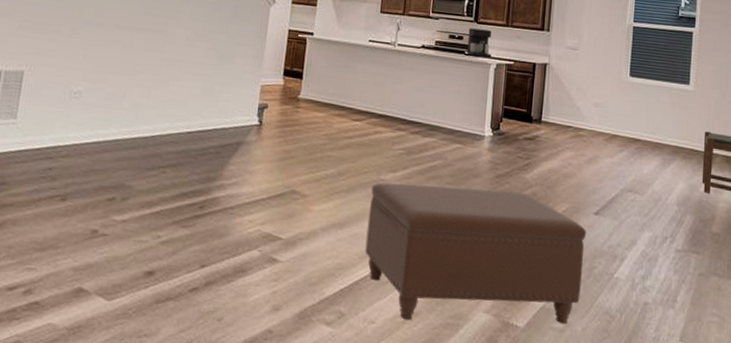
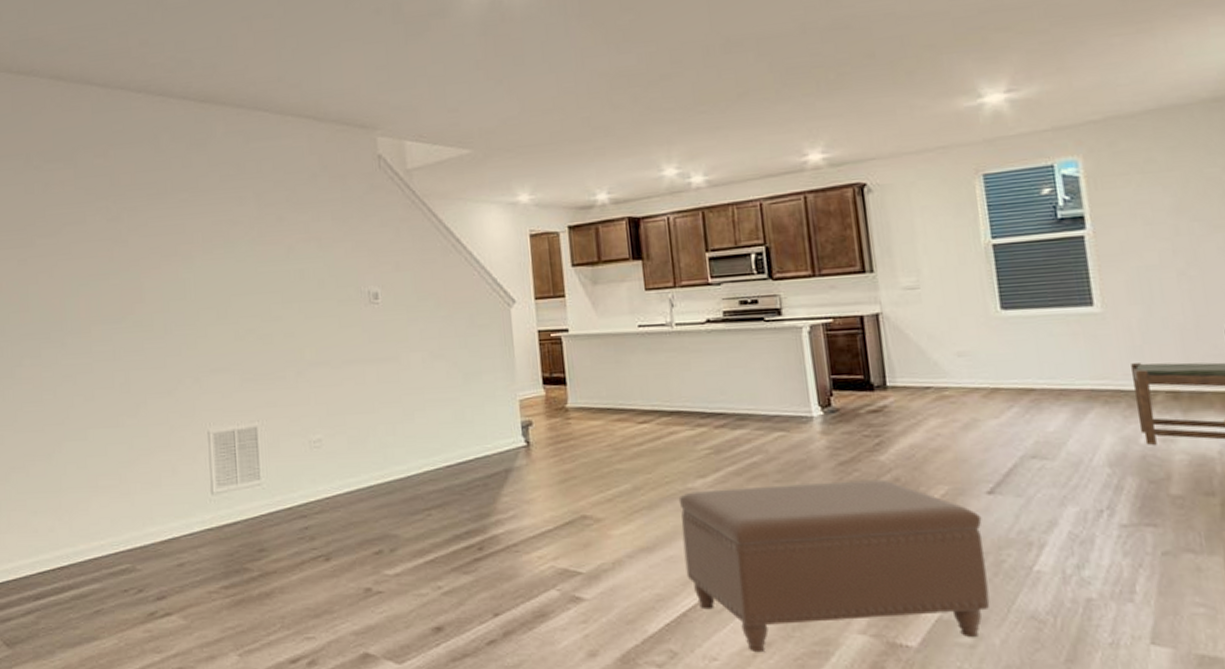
coffee maker: present [466,28,492,58] -> none [763,286,801,321]

